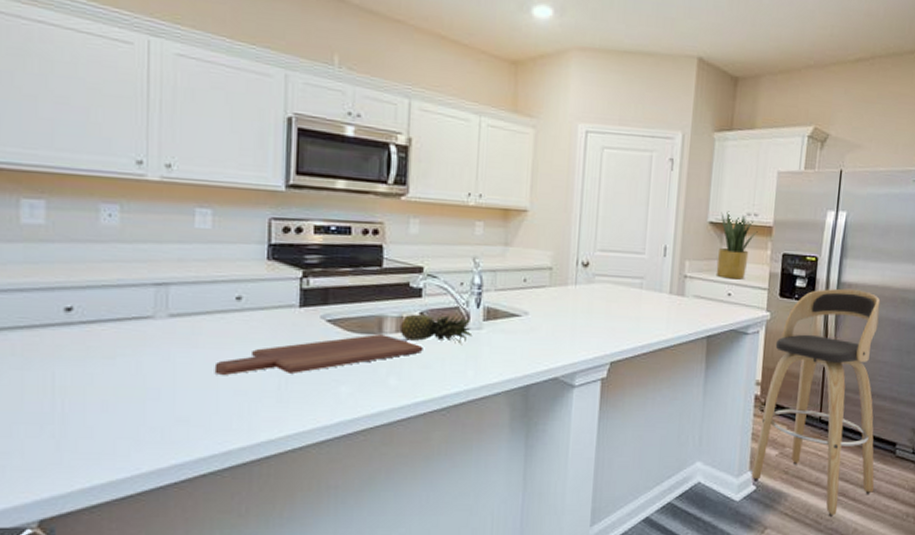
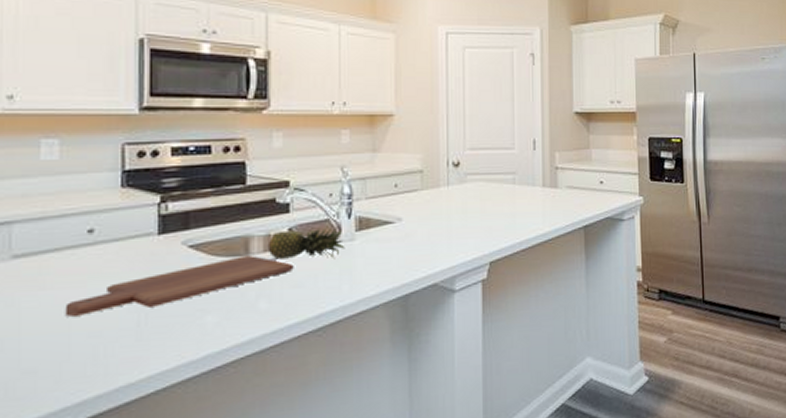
planter: present [716,211,756,280] -> none [585,100,621,167]
bar stool: present [752,288,881,517] -> none [643,166,765,400]

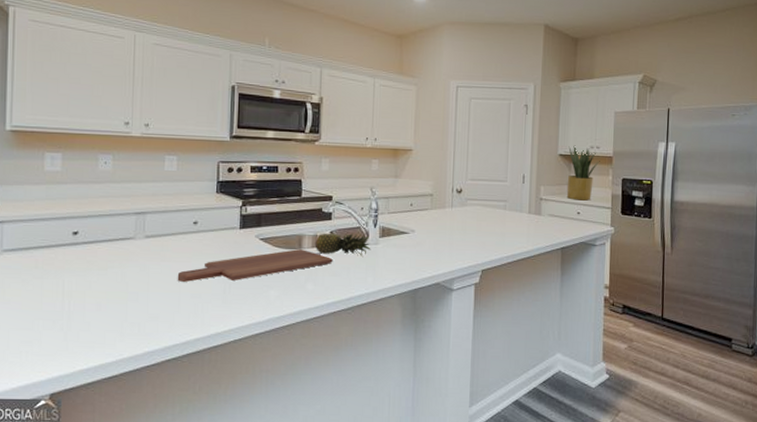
planter: none [585,100,621,167] -> present [566,145,599,201]

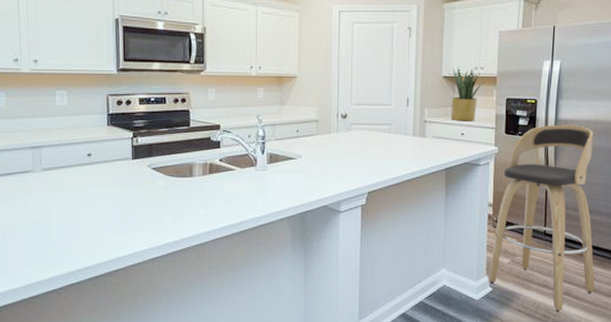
cutting board: present [177,248,333,282] -> none [76,176,223,211]
fruit: present [315,233,371,256] -> none [205,161,260,182]
bar stool: none [605,206,715,403] -> present [489,124,595,312]

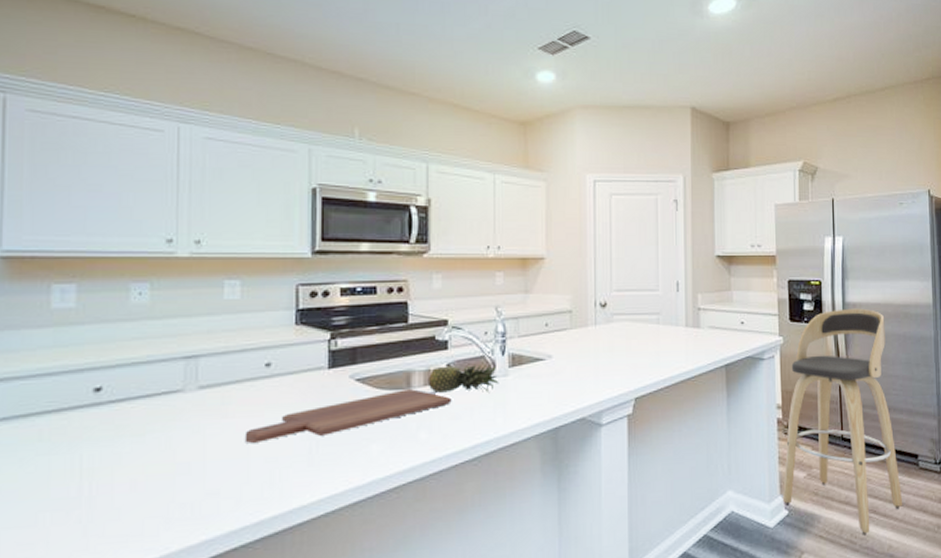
cutting board: none [76,176,223,211] -> present [244,388,452,443]
fruit: none [205,161,260,182] -> present [427,364,499,393]
planter: present [450,66,483,122] -> none [726,244,761,308]

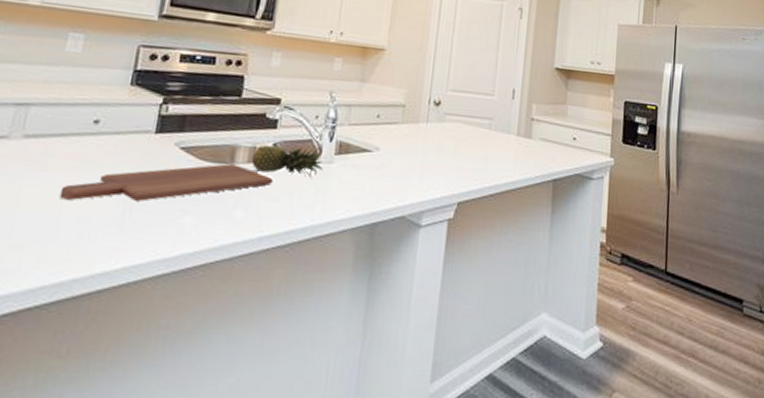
bar stool: present [783,308,903,535] -> none [599,137,724,380]

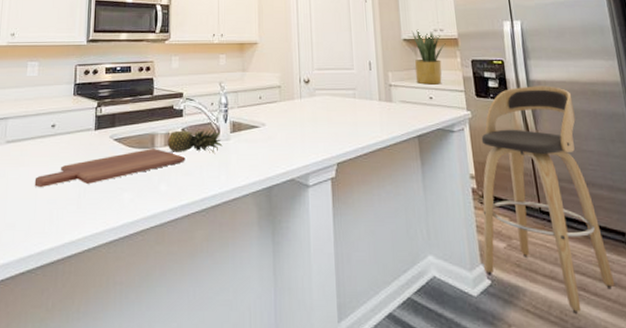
planter: none [561,58,599,125] -> present [411,29,445,85]
bar stool: none [599,137,724,380] -> present [481,85,616,314]

